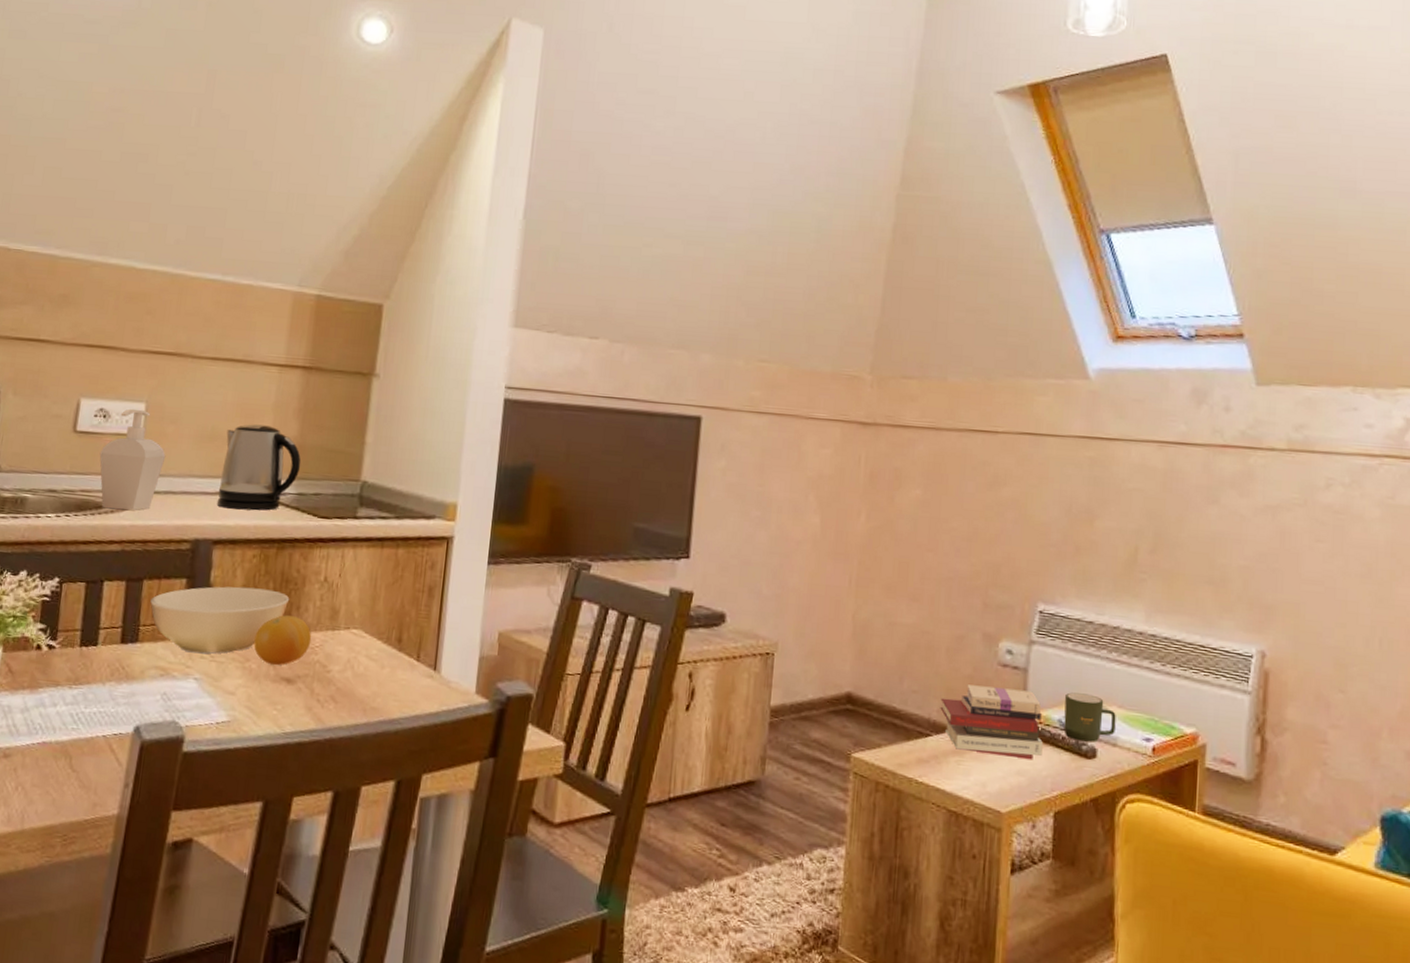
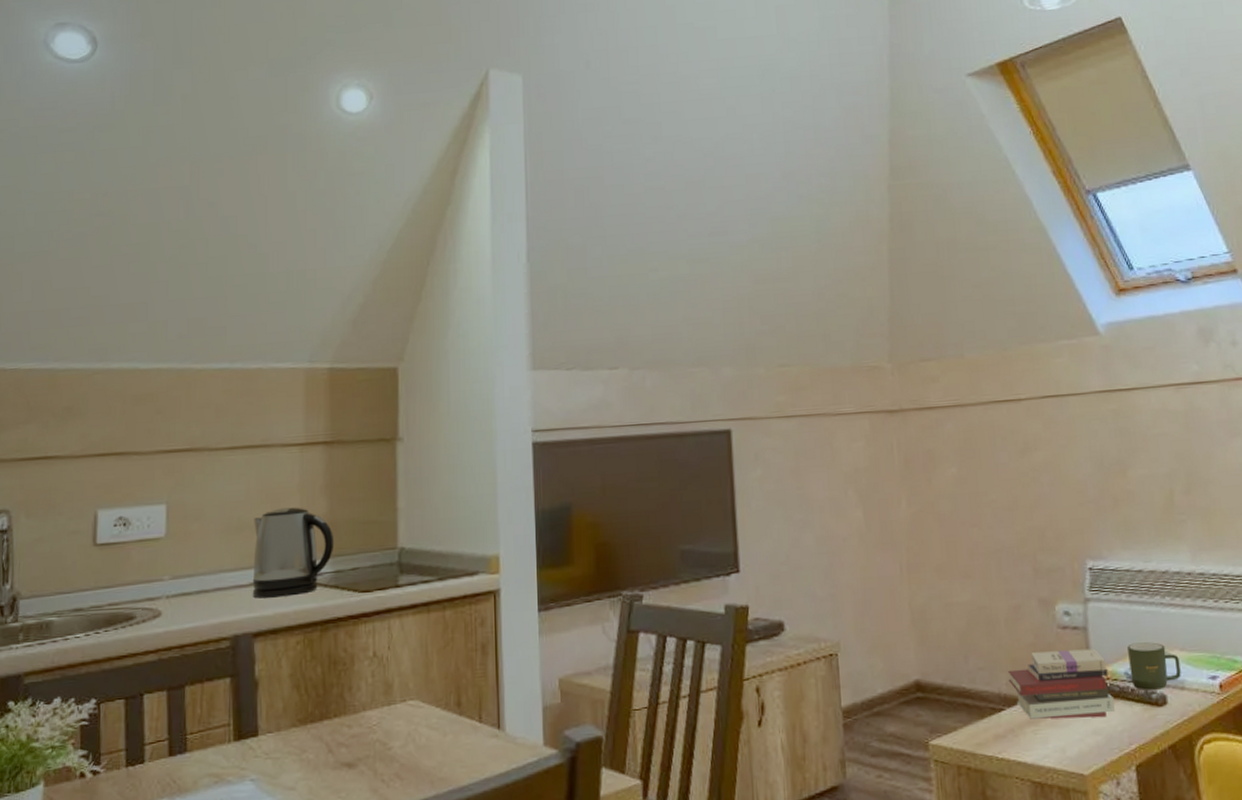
soap bottle: present [99,408,166,511] -> none [123,511,194,619]
bowl: present [150,586,290,654] -> none [195,674,340,754]
fruit: present [254,615,312,665] -> none [309,697,368,751]

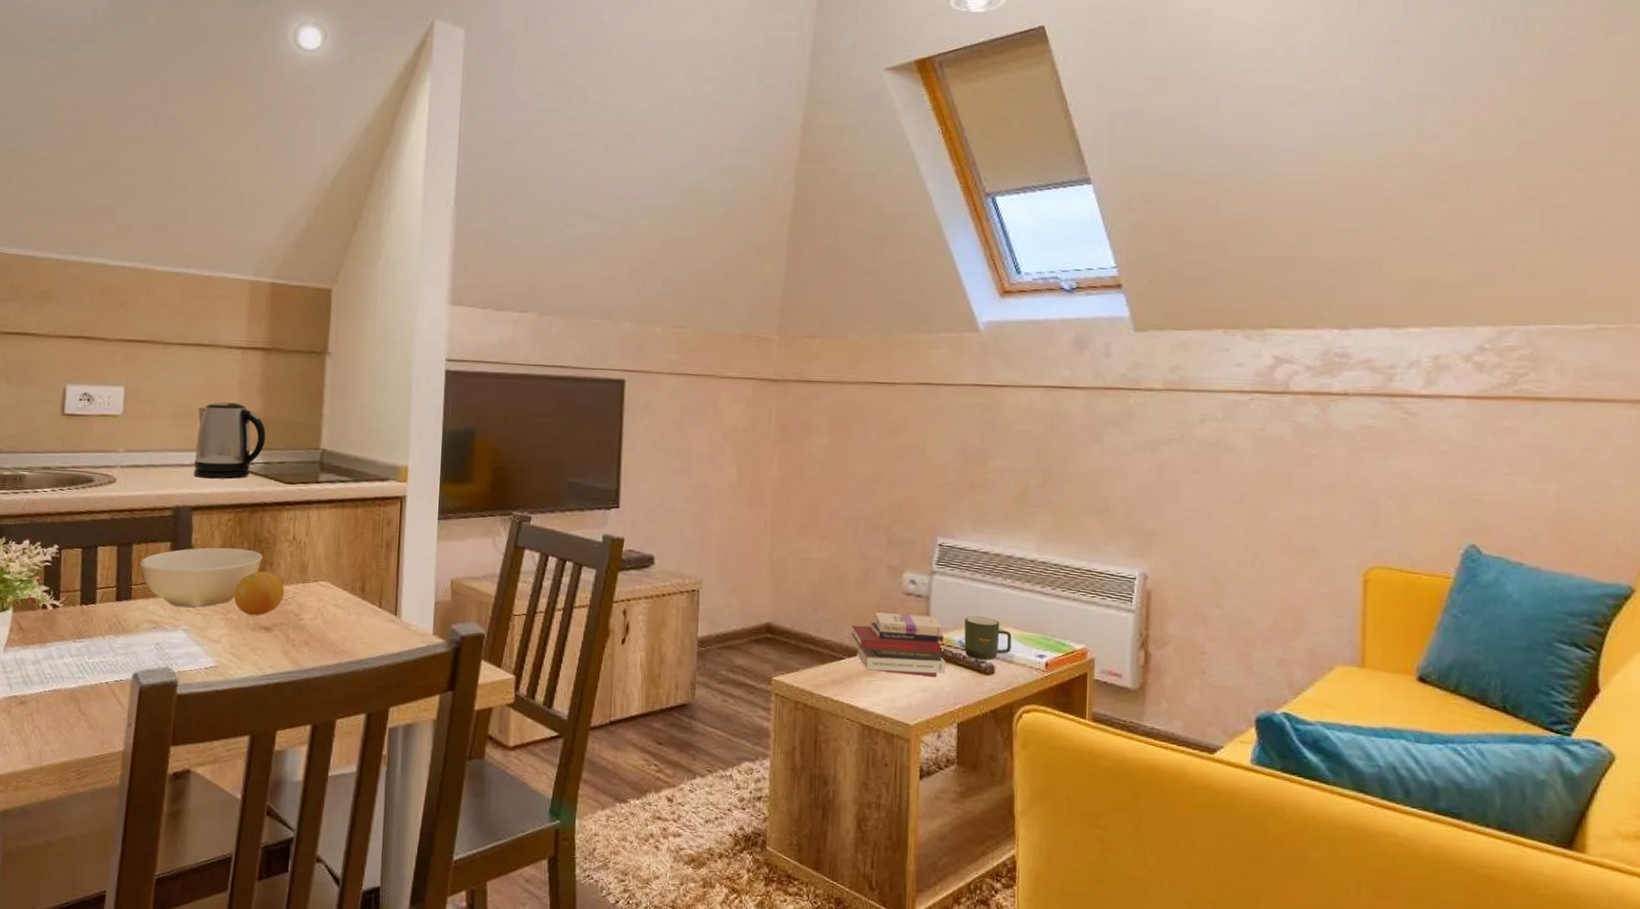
bowl: none [195,674,340,754] -> present [140,547,263,608]
fruit: none [309,697,368,751] -> present [234,571,285,616]

